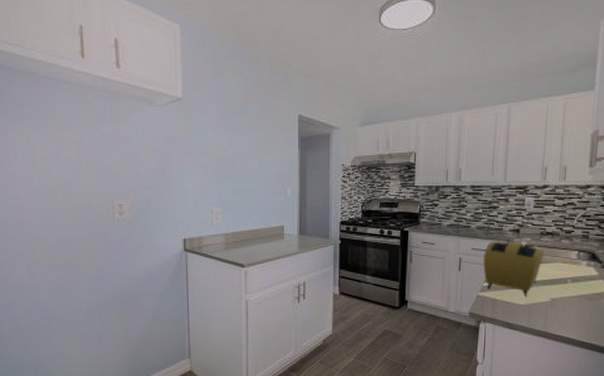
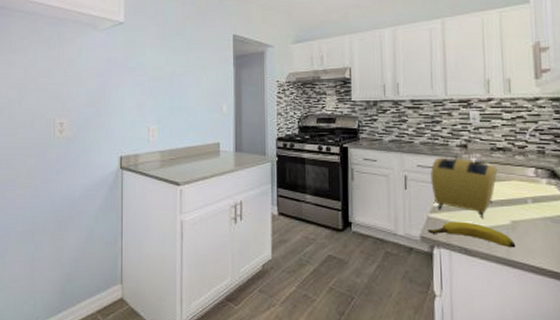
banana: none [476,299,552,322] -> present [427,221,516,248]

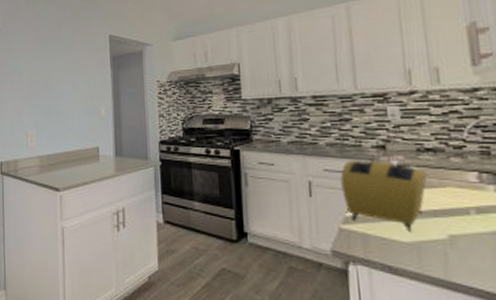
banana: present [427,221,516,248] -> none [340,234,457,268]

